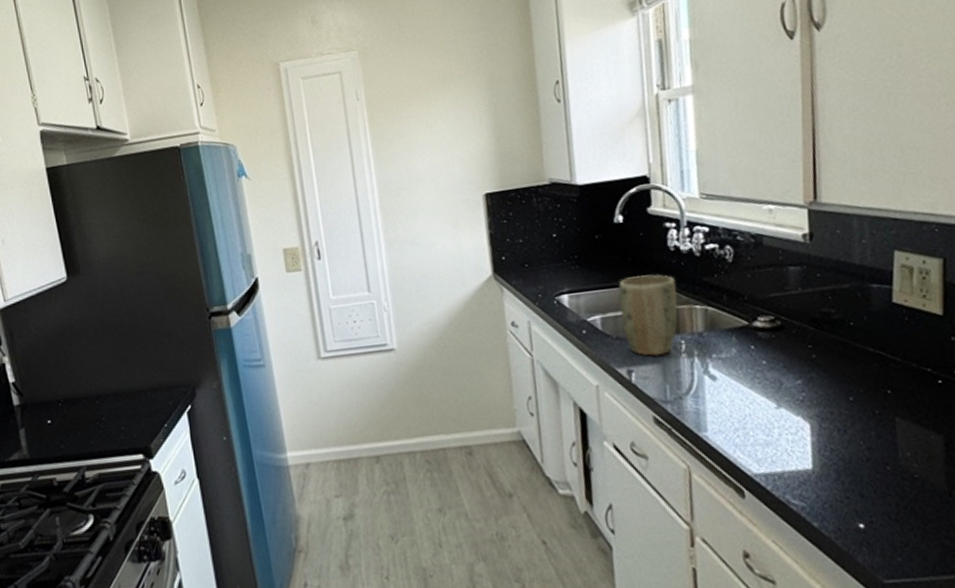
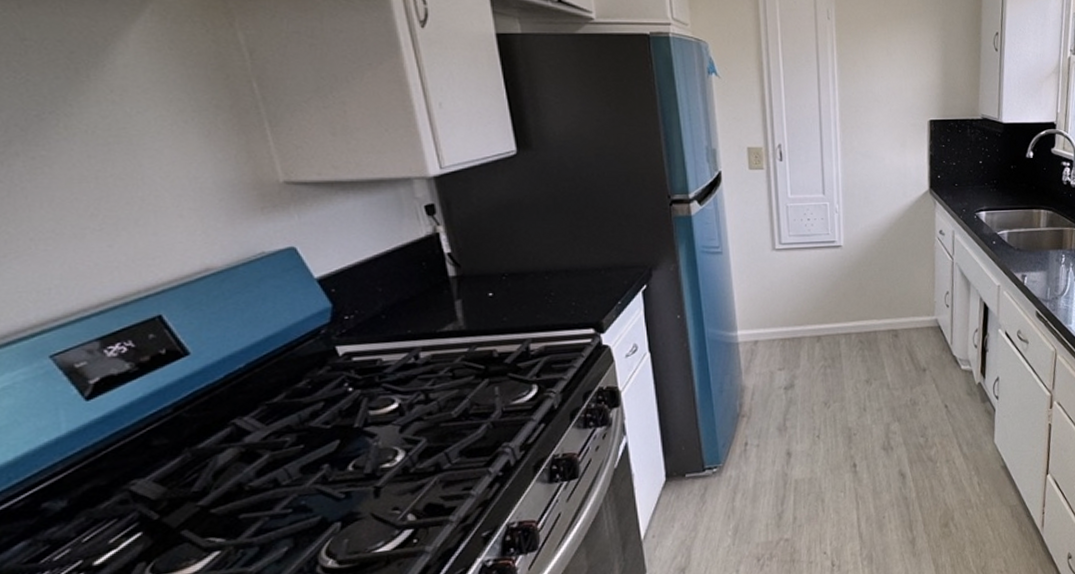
plant pot: present [619,274,678,357] -> none [1022,201,1065,266]

